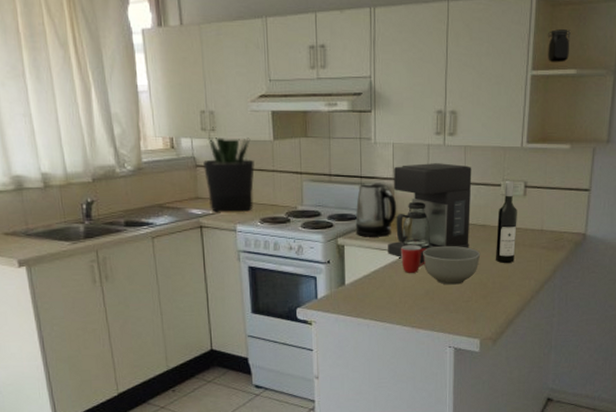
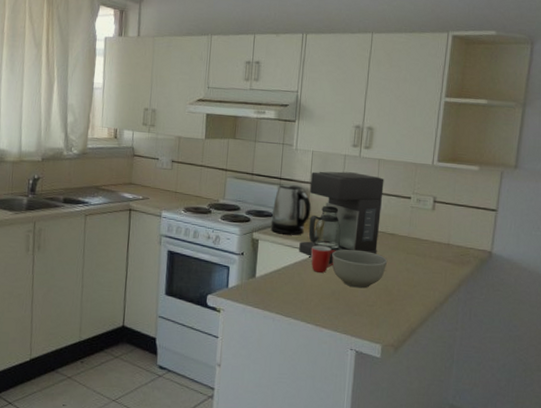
planter: present [203,127,255,213] -> none [140,123,186,201]
bottle: present [495,180,517,263] -> none [401,194,426,273]
jar: present [547,29,571,63] -> none [461,64,483,93]

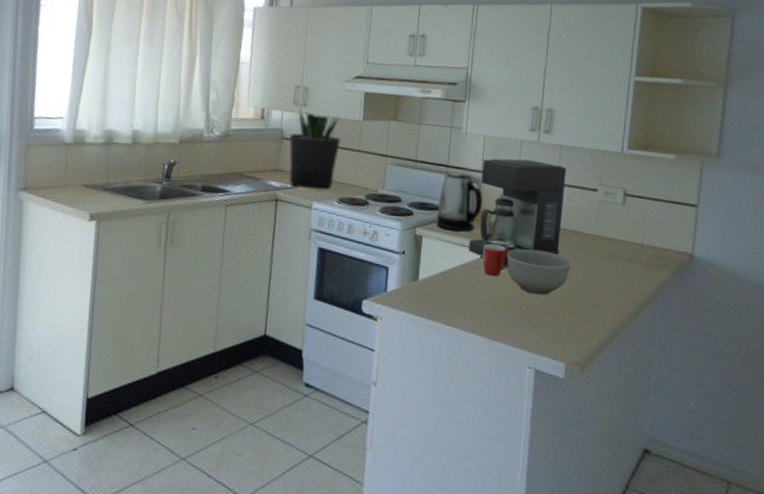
planter: none [140,123,186,201] -> present [288,102,341,190]

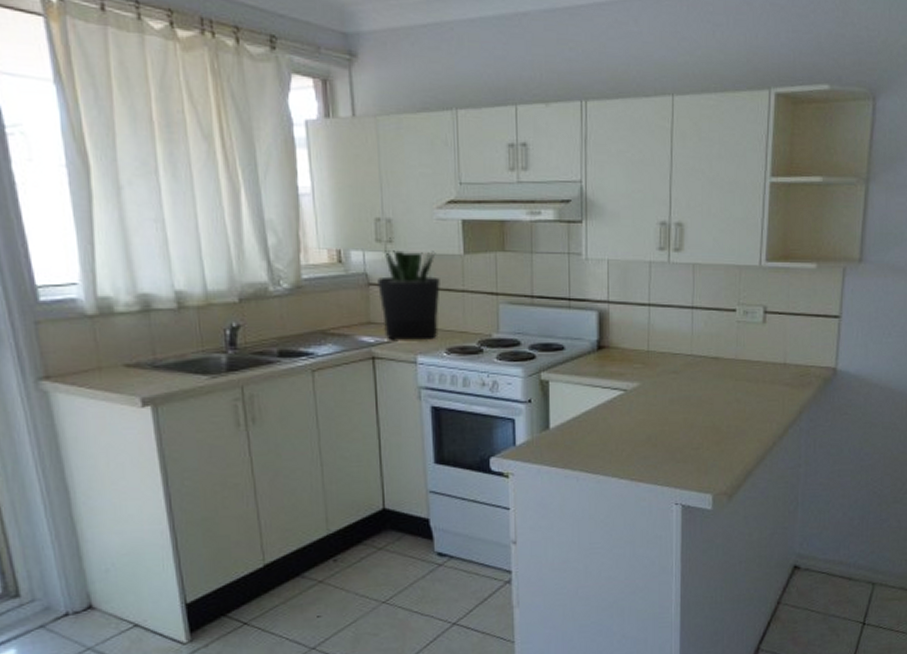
kettle: present [436,172,483,232] -> none [562,305,613,371]
coffee maker: present [469,158,567,266] -> none [601,284,702,402]
mug: present [482,243,511,276] -> none [616,380,648,415]
bowl: present [506,248,572,295] -> none [644,381,713,429]

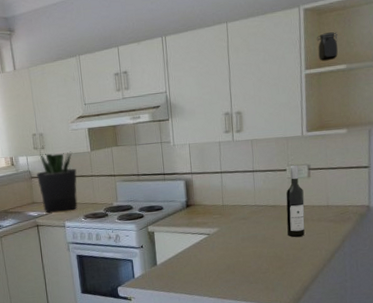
bottle: none [730,304,756,403] -> present [285,165,305,237]
jar: none [788,130,815,169] -> present [316,32,338,62]

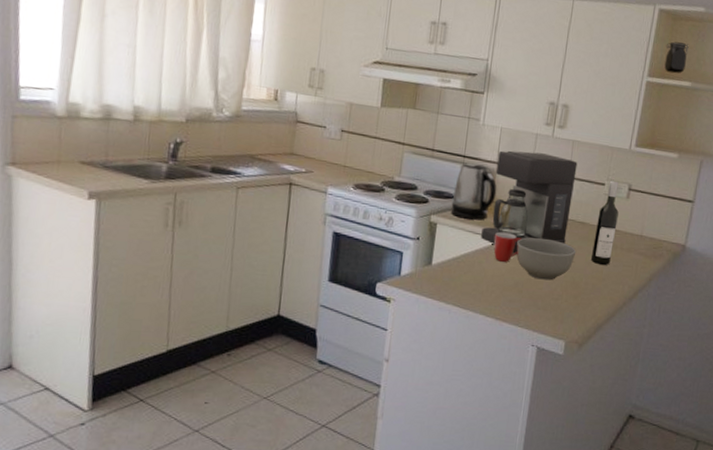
planter: present [37,145,78,213] -> none [303,85,358,175]
kettle: none [161,177,197,224] -> present [450,162,497,220]
coffee maker: none [191,156,263,242] -> present [481,150,578,253]
mug: none [202,227,225,252] -> present [493,232,522,262]
bowl: none [222,225,274,260] -> present [516,237,577,281]

